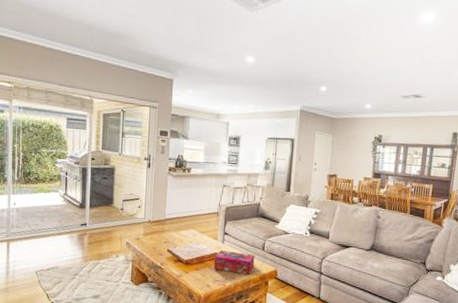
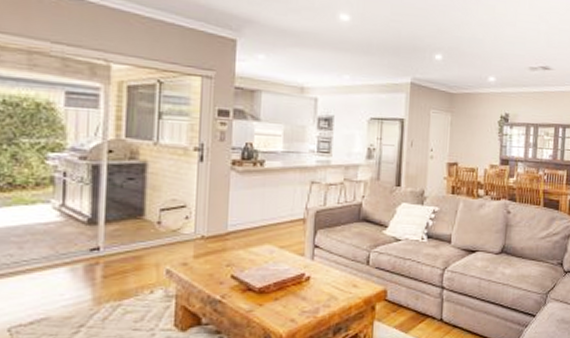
tissue box: present [213,250,255,275] -> none [299,269,357,300]

